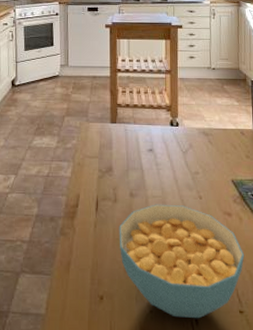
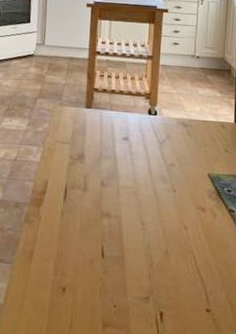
cereal bowl: present [119,204,245,319] -> none [86,195,216,316]

